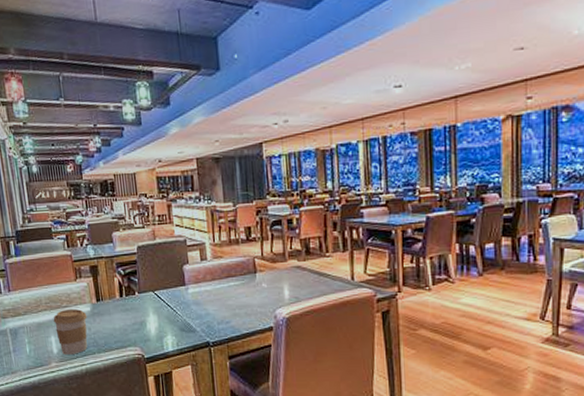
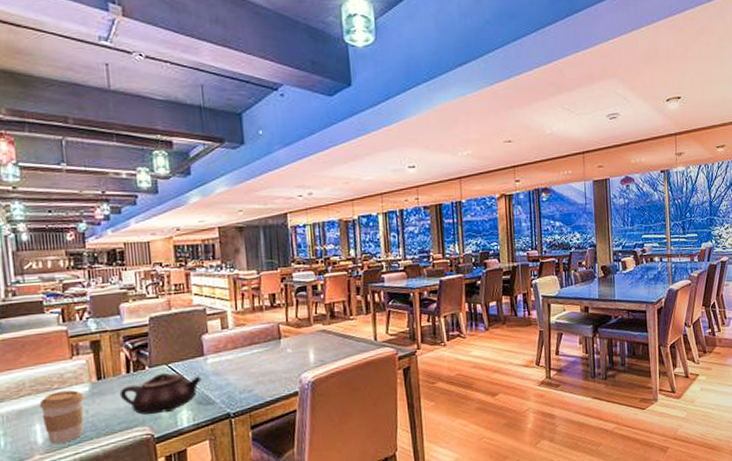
teapot: none [114,299,184,337] -> present [119,372,202,415]

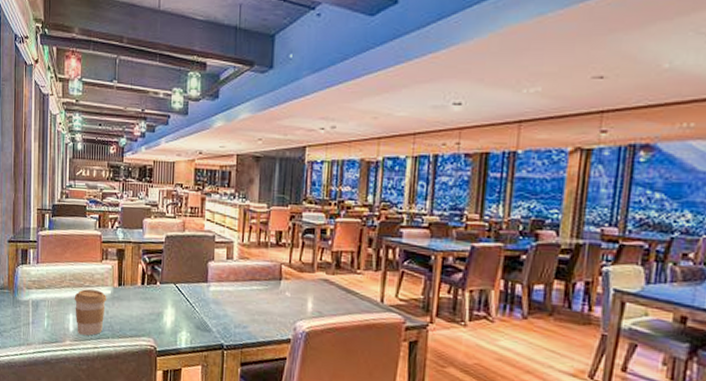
teapot: present [119,372,202,415] -> none [134,290,203,330]

